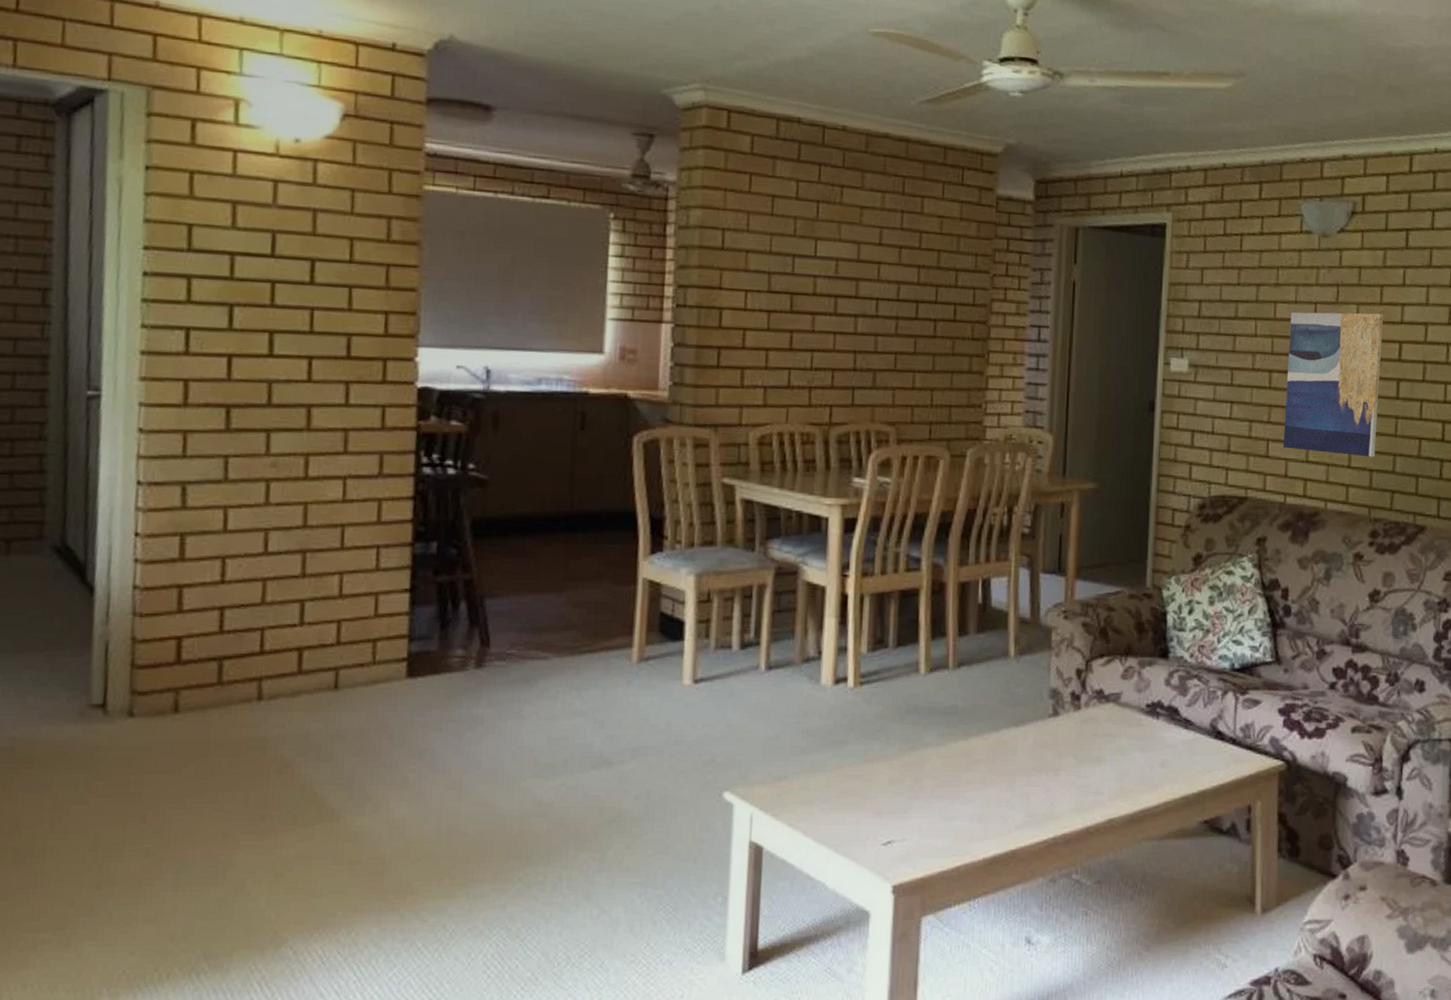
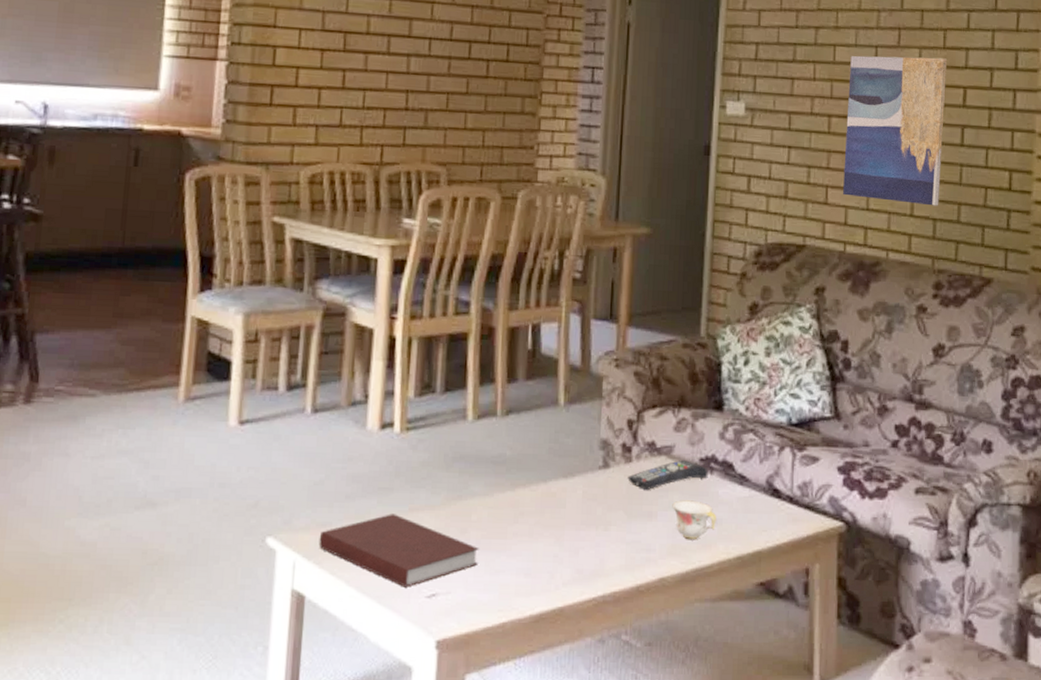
notebook: none [775,766,933,836] -> present [318,514,479,587]
remote control: none [1077,706,1155,735] -> present [627,460,708,490]
teacup: none [1120,744,1163,781] -> present [672,500,717,539]

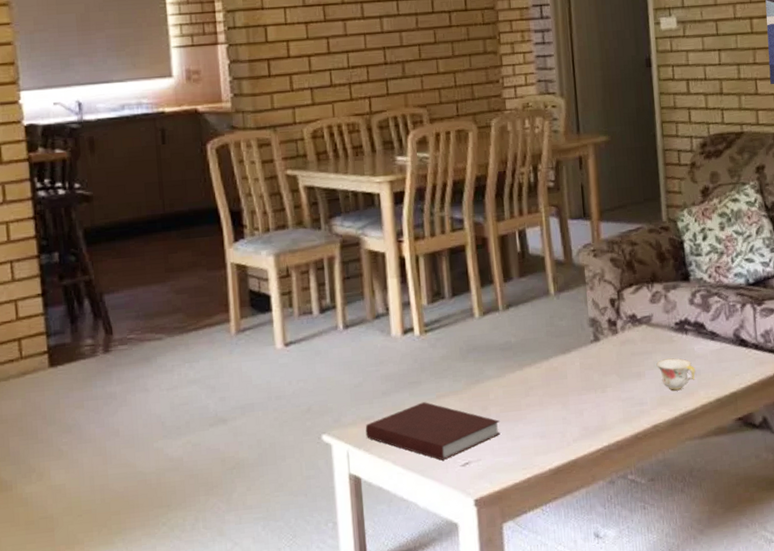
remote control: present [627,460,708,490] -> none [616,326,684,355]

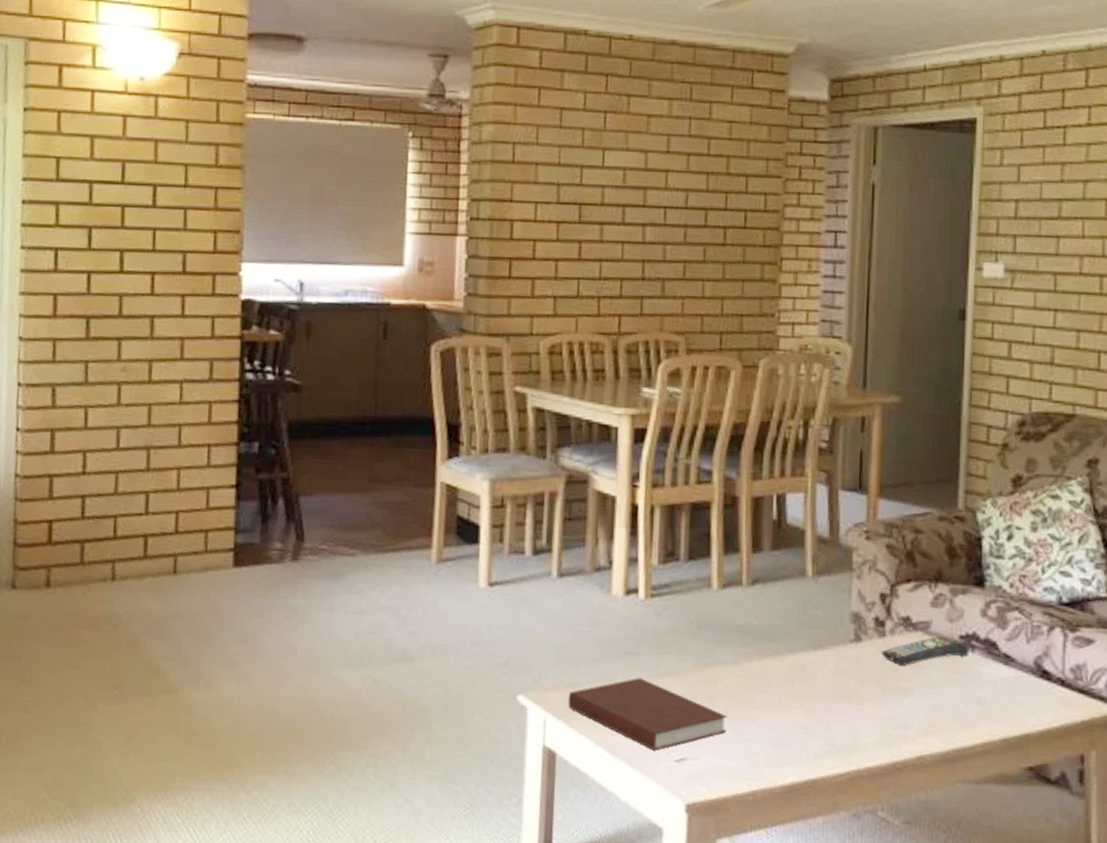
remote control: none [616,326,684,355] -> present [881,636,969,666]
teacup: present [656,358,696,390] -> none [930,677,979,718]

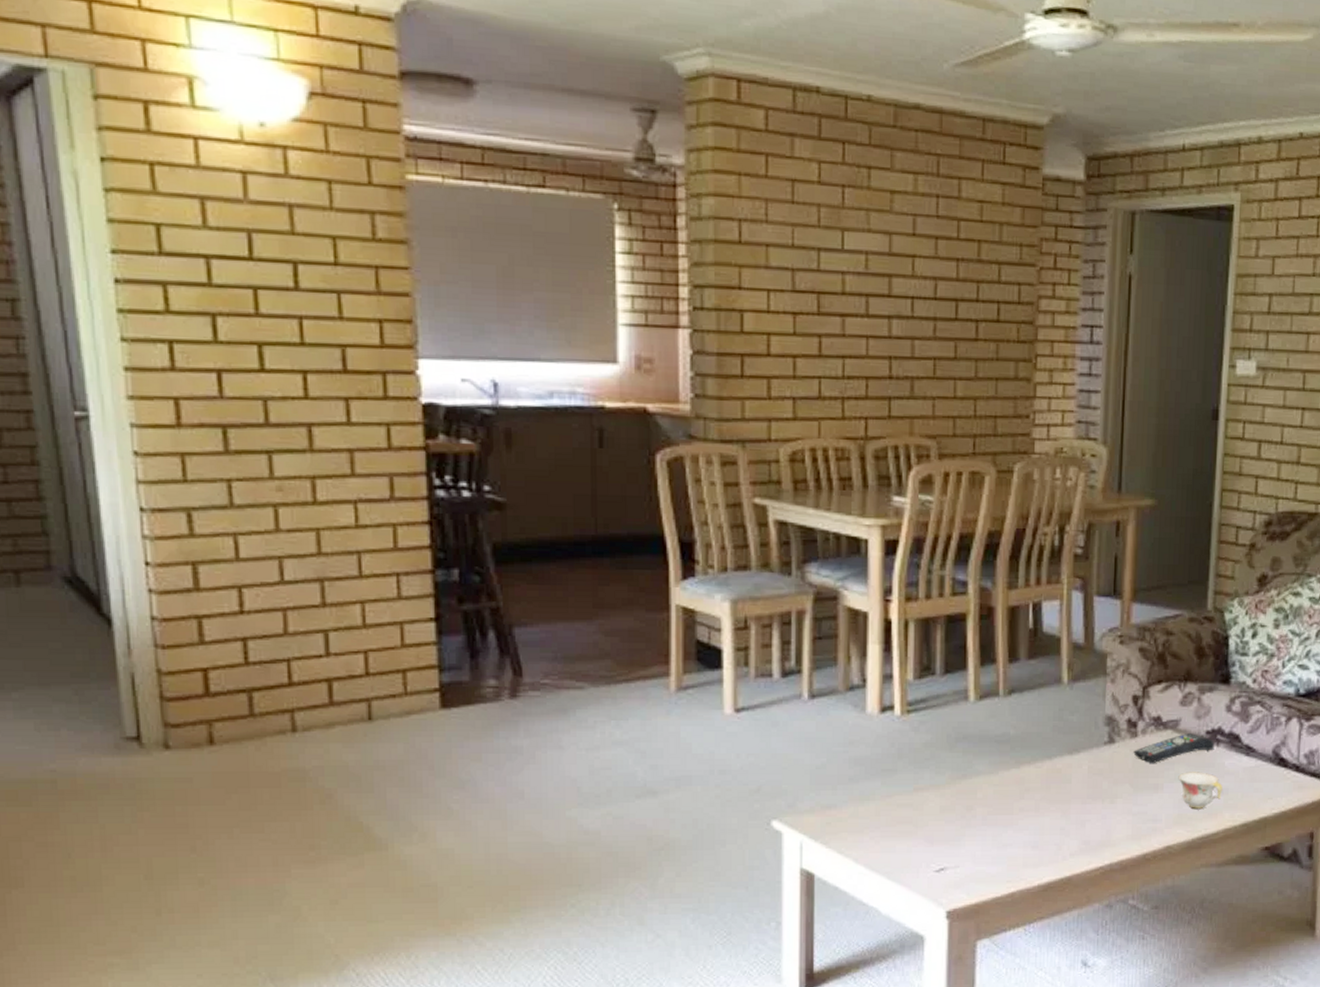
notebook: present [568,678,727,751] -> none [824,794,986,863]
teacup: none [930,677,979,718] -> present [1178,772,1223,809]

